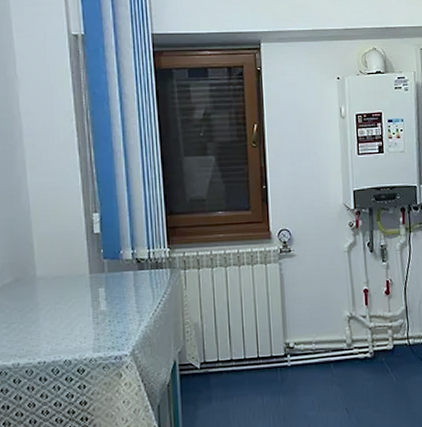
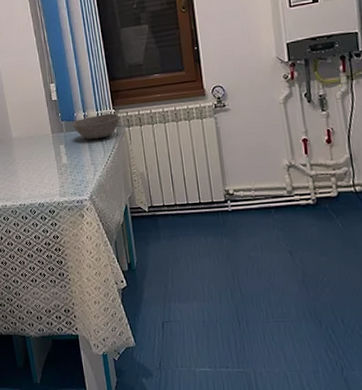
bowl: none [117,252,174,283] -> present [73,113,119,140]

